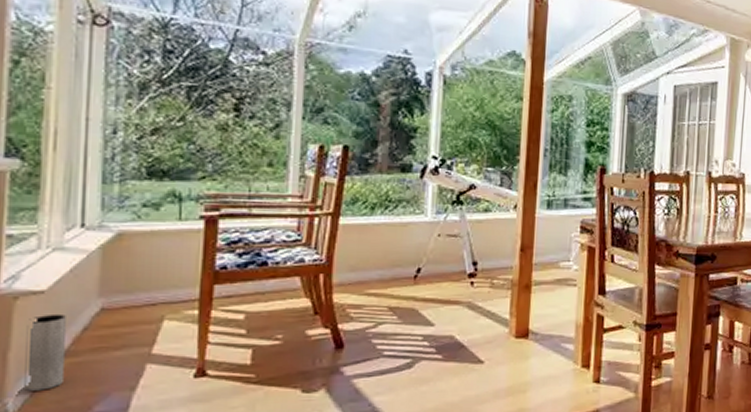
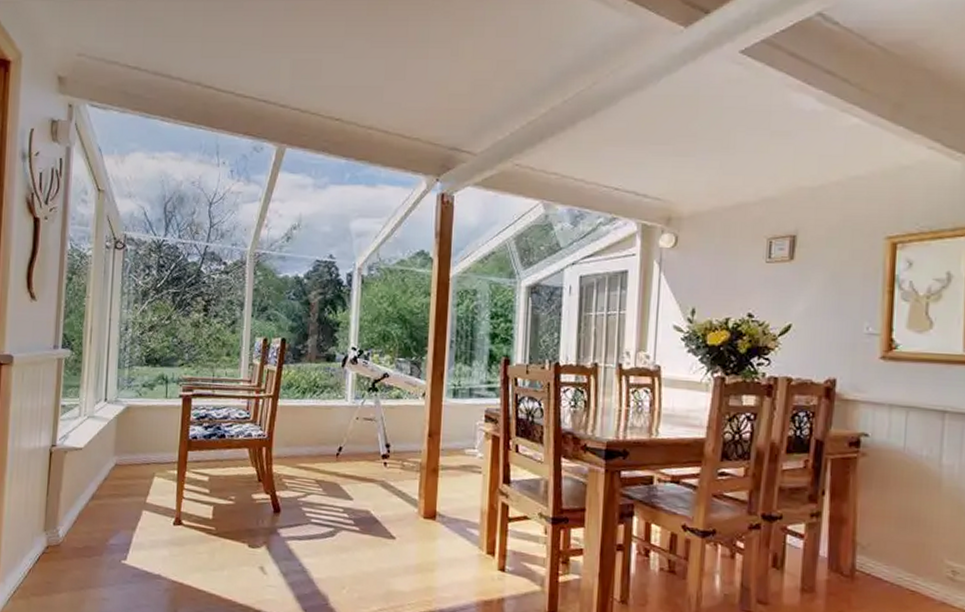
vase: present [24,313,68,391] -> none [69,465,95,523]

